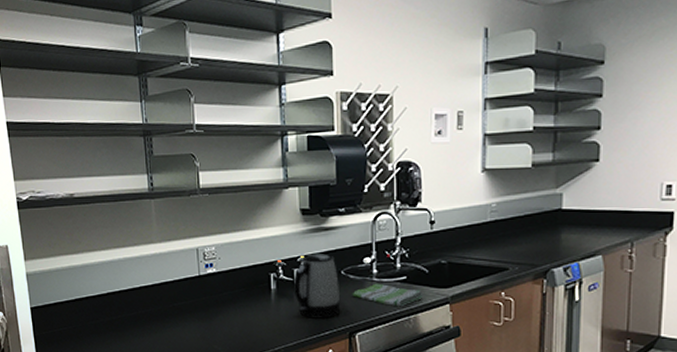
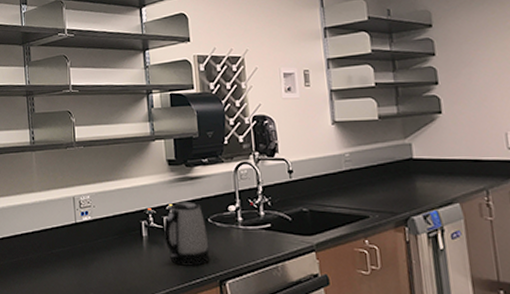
dish towel: present [352,283,424,307] -> none [219,230,289,255]

